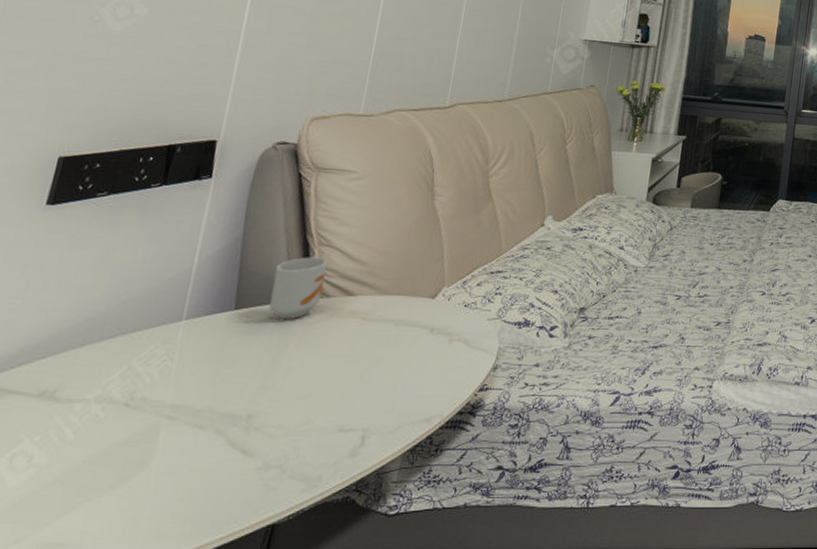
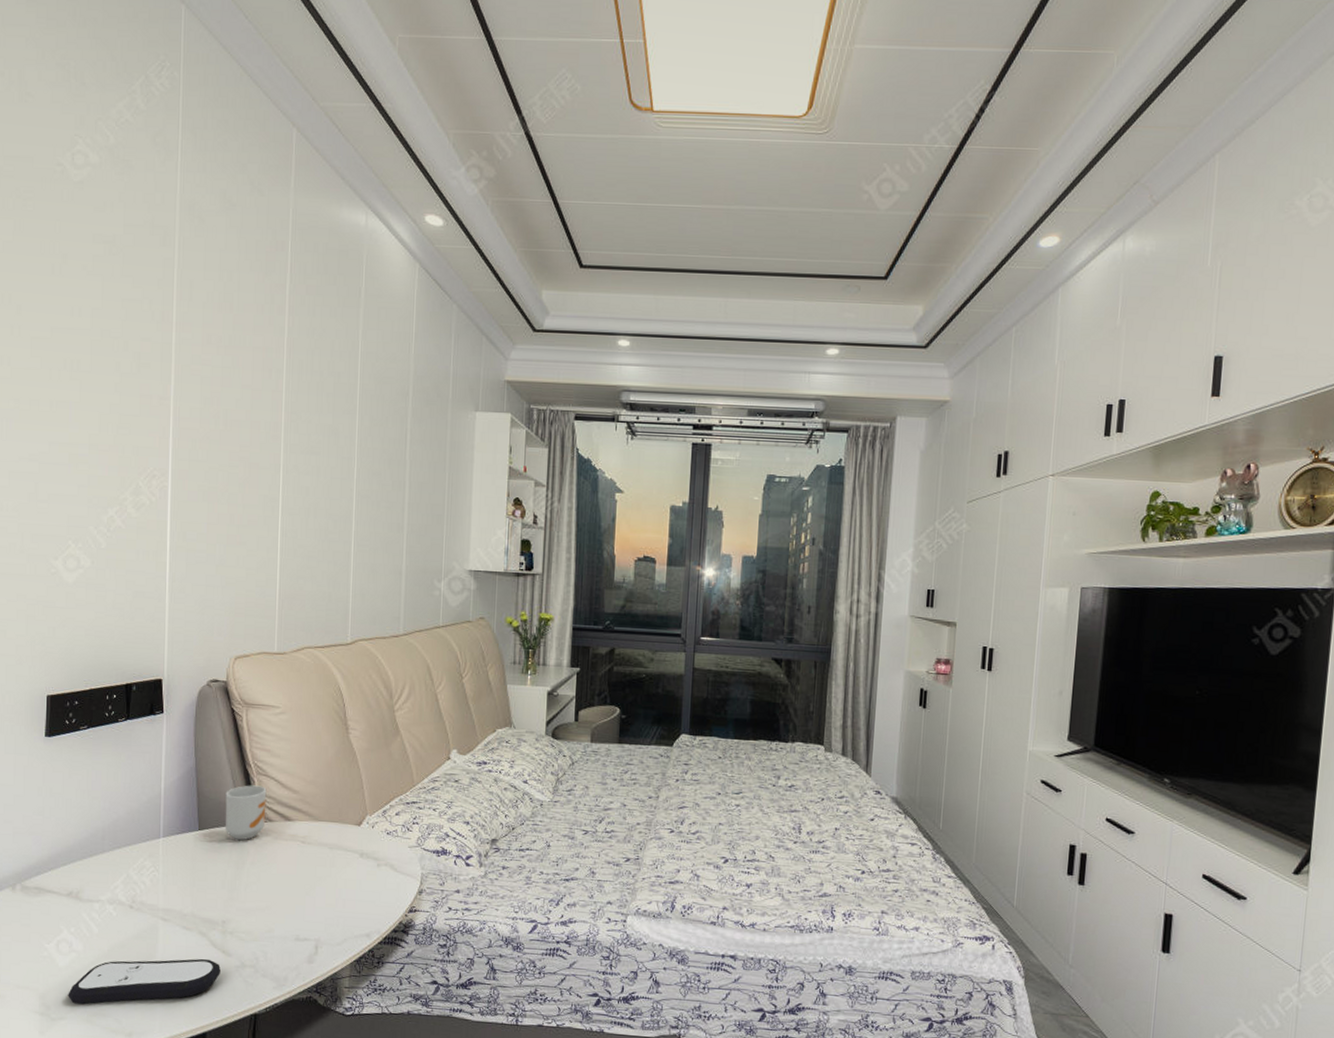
remote control: none [12,462,237,534] -> present [68,958,220,1005]

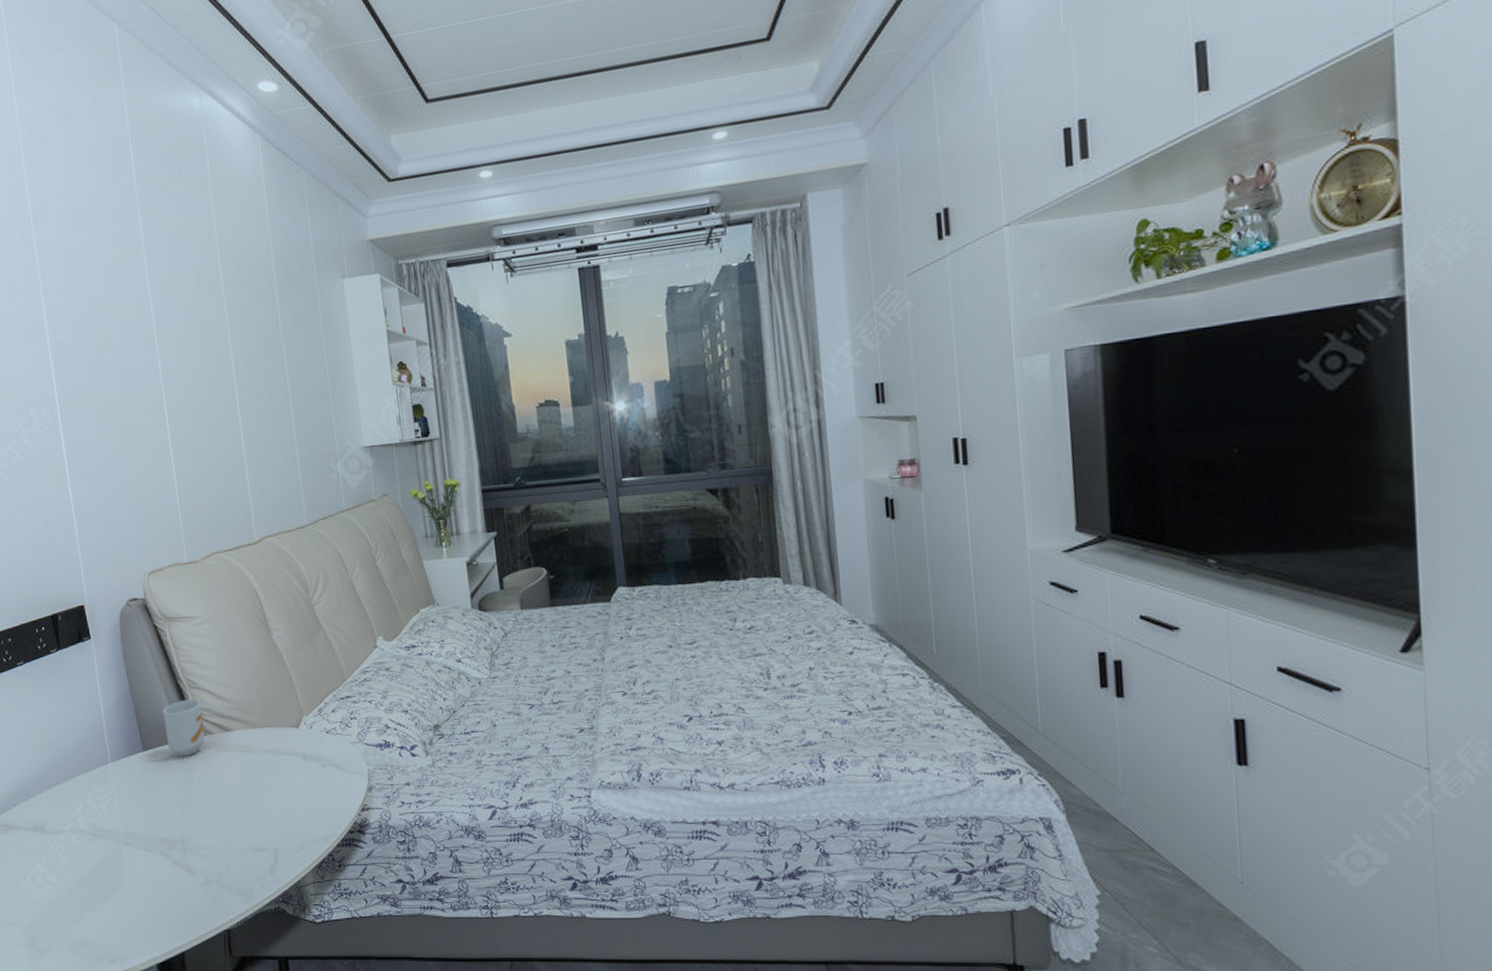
remote control: present [68,958,220,1005] -> none [50,878,188,935]

